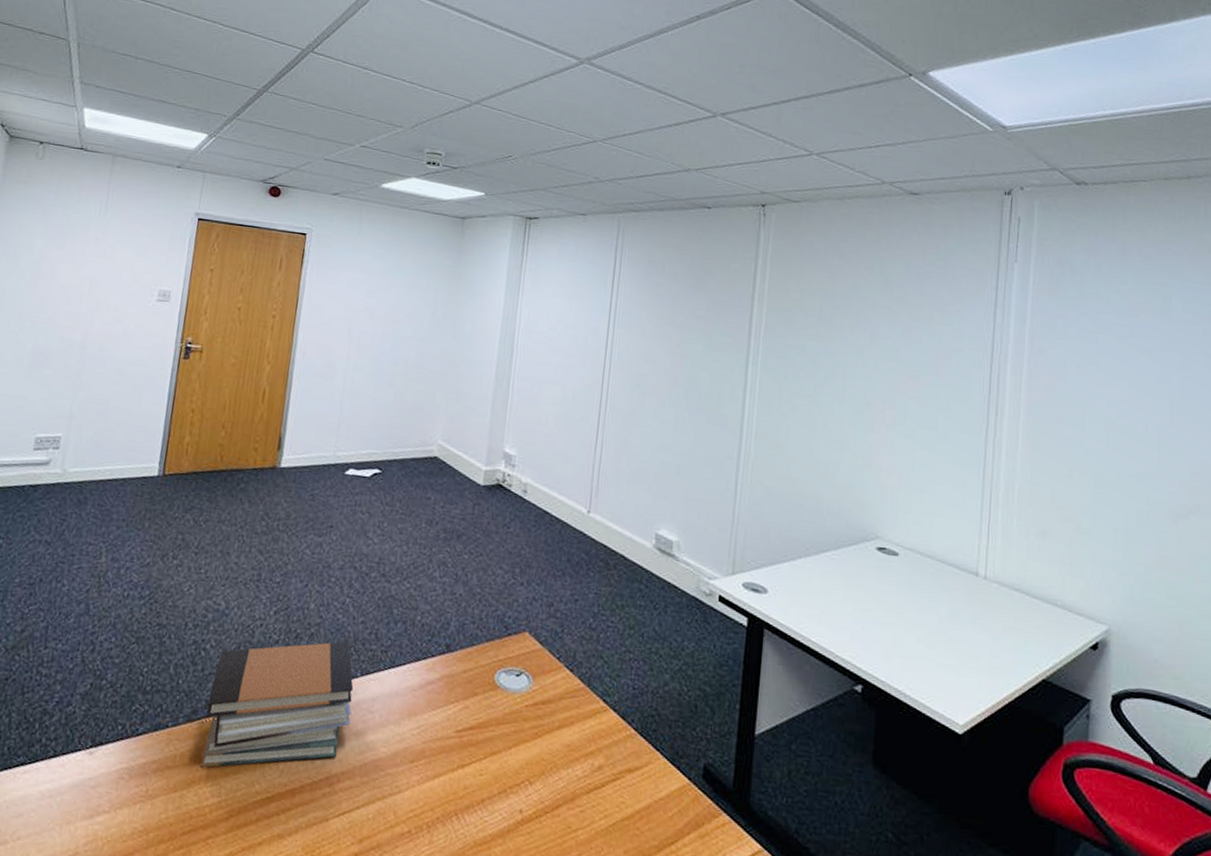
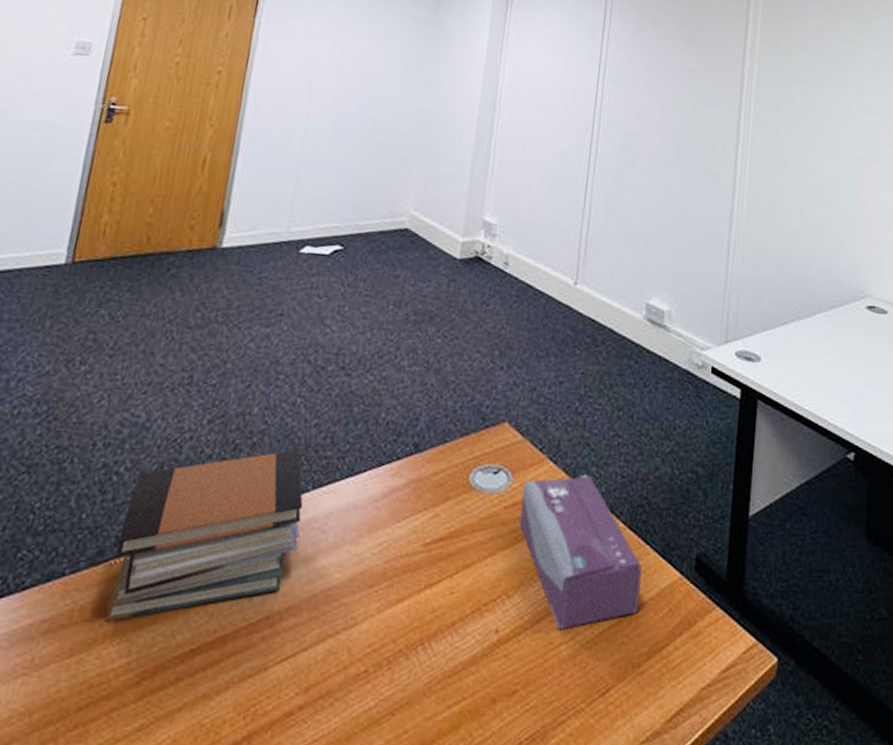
tissue box: none [539,683,652,817] -> present [519,474,642,630]

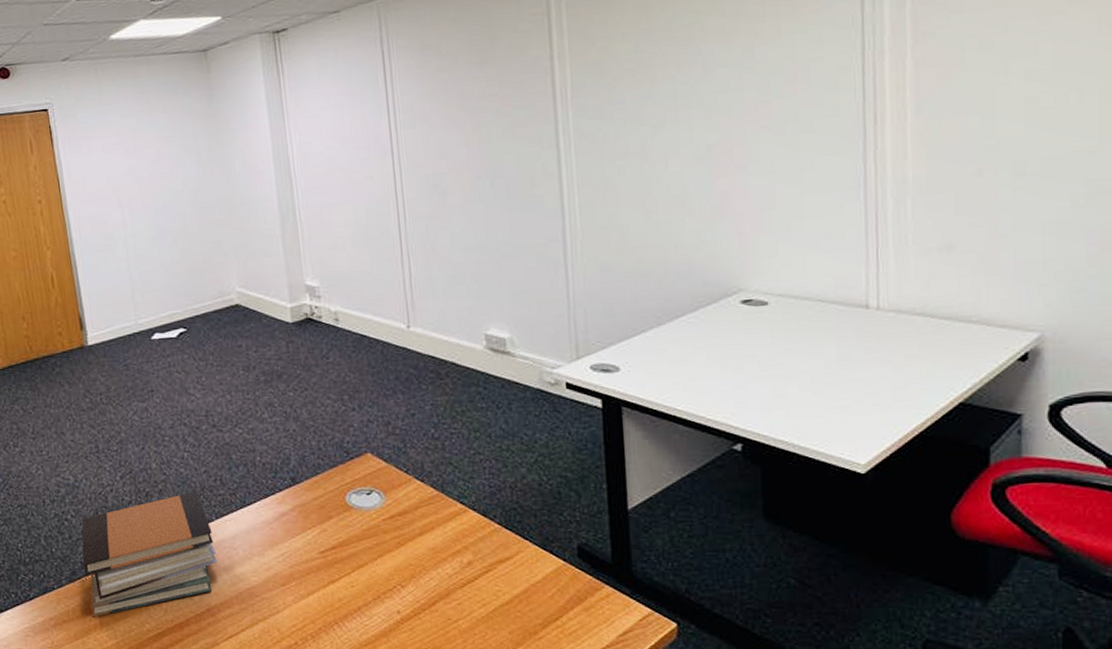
tissue box: present [519,474,642,630] -> none [397,488,526,610]

